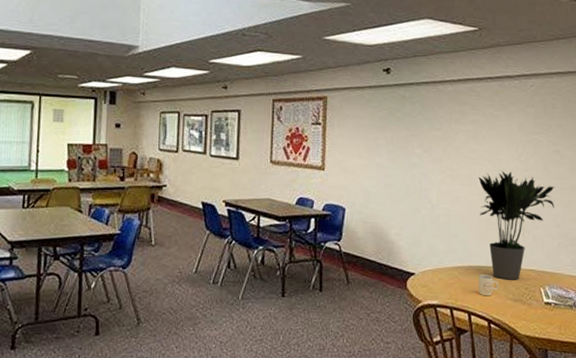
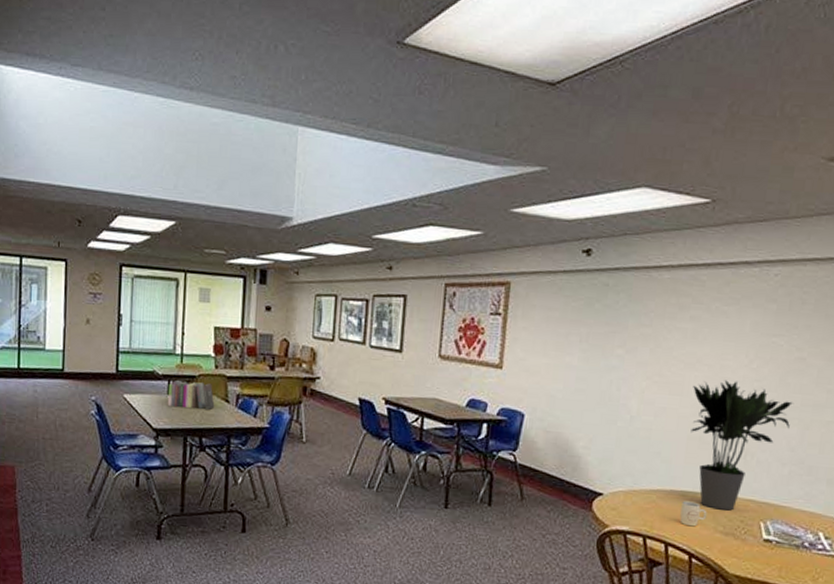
books: none [22,195,69,221] -> present [167,380,215,411]

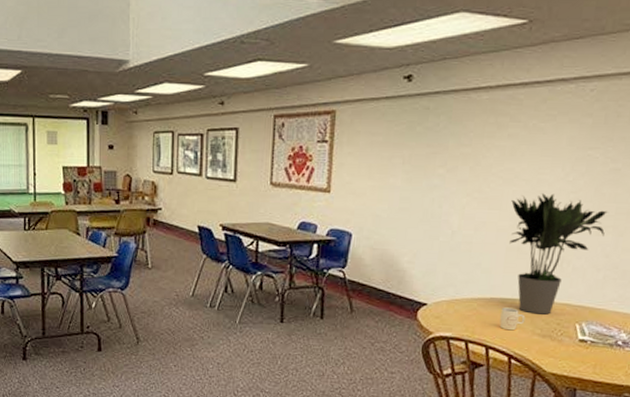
books: present [167,380,215,411] -> none [24,217,67,243]

